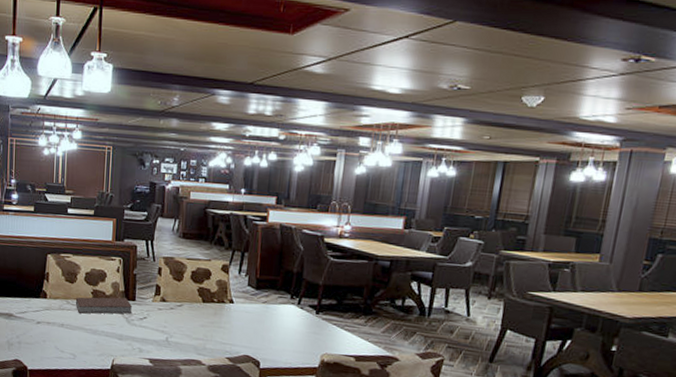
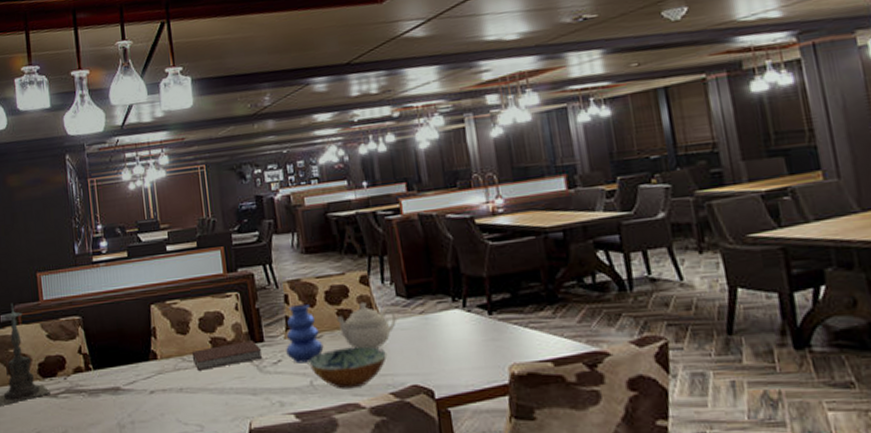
vase: none [151,277,182,324] -> present [286,303,324,364]
bowl: none [168,317,230,350] -> present [309,346,387,389]
teapot: none [197,285,244,323] -> present [337,301,396,349]

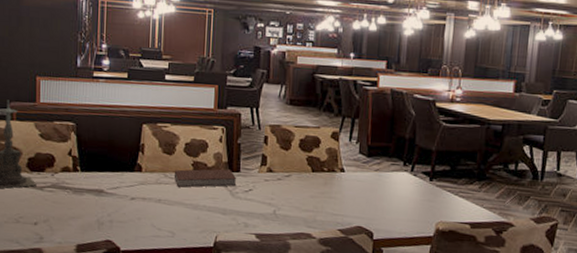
vase: present [286,303,324,364] -> none [257,146,291,196]
bowl: present [309,346,387,389] -> none [275,187,341,222]
teapot: present [337,301,396,349] -> none [306,153,355,193]

